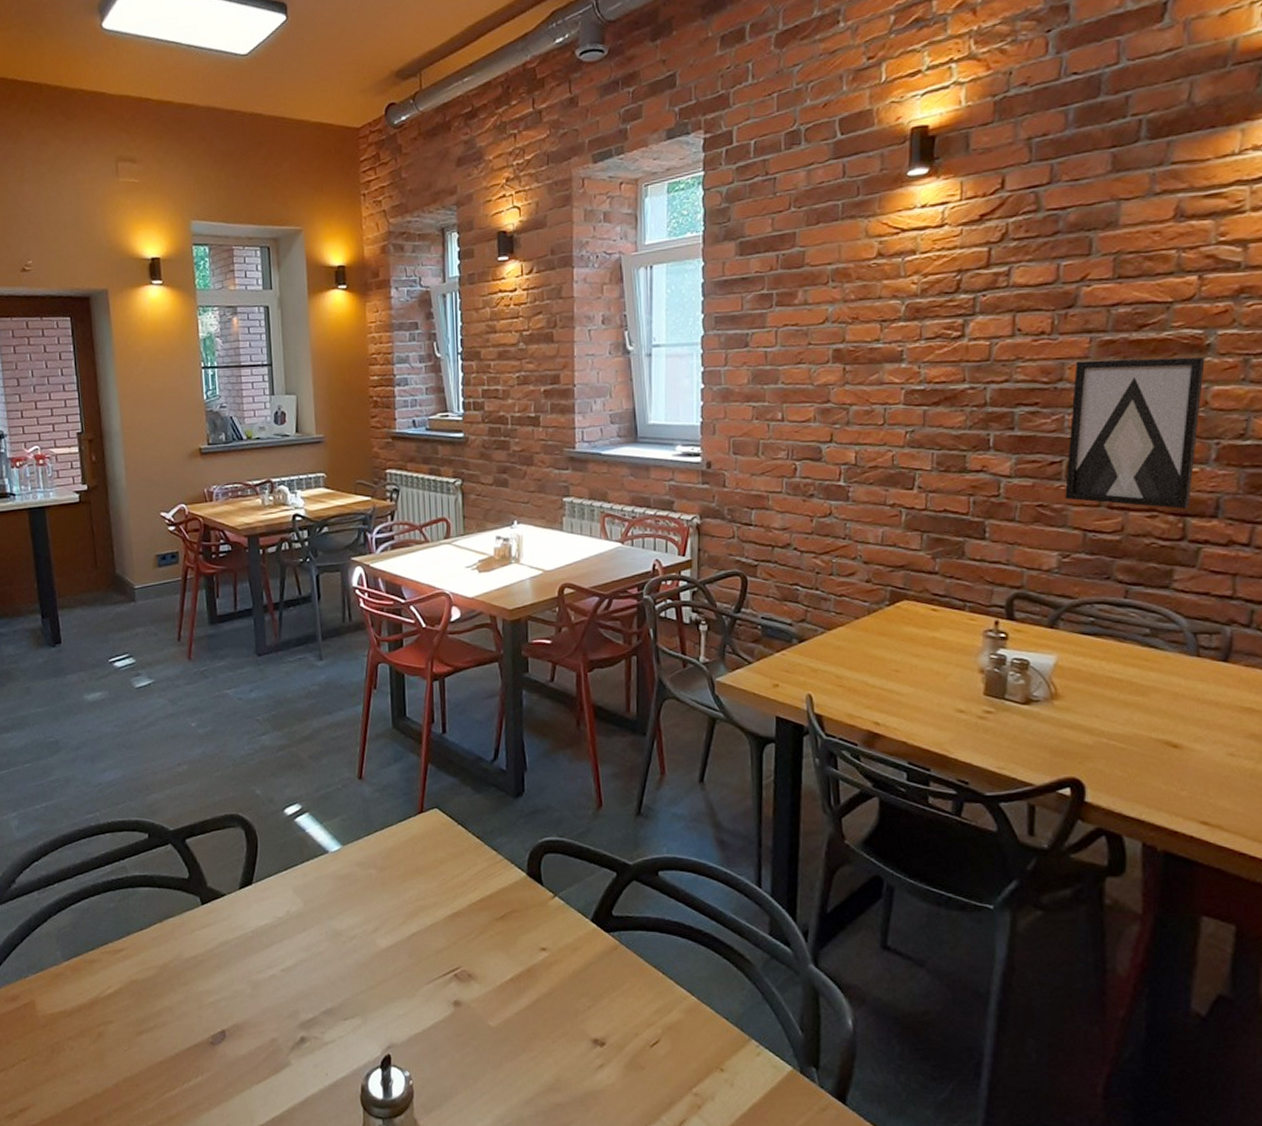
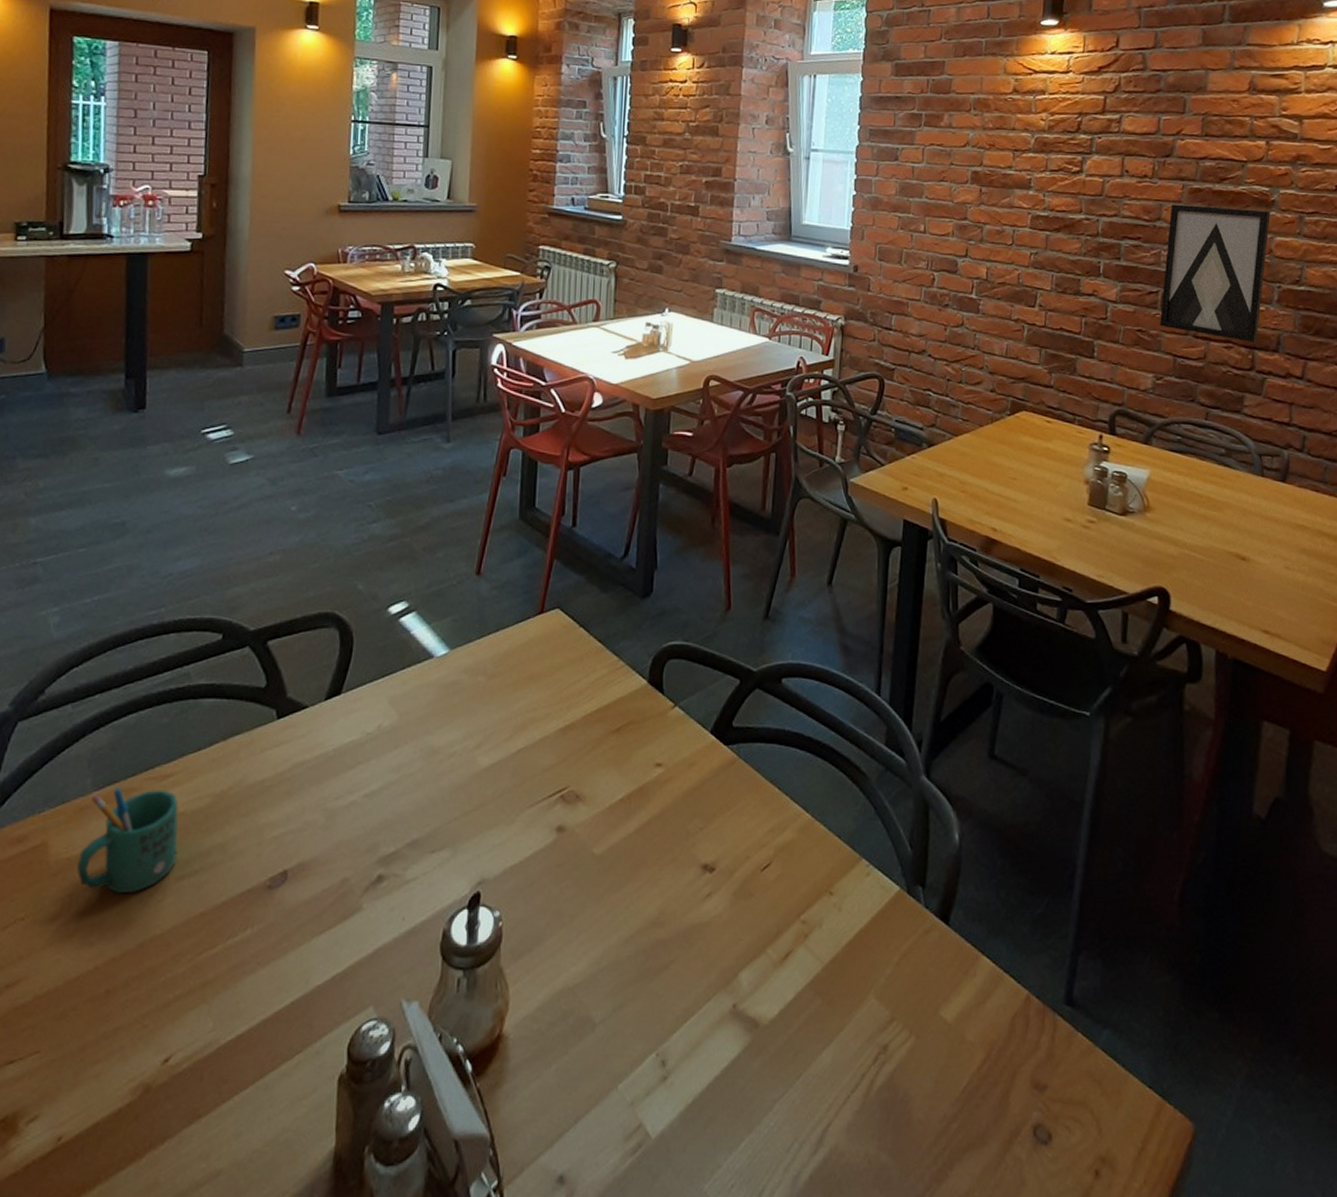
mug: none [59,959,136,1043] -> present [76,787,179,893]

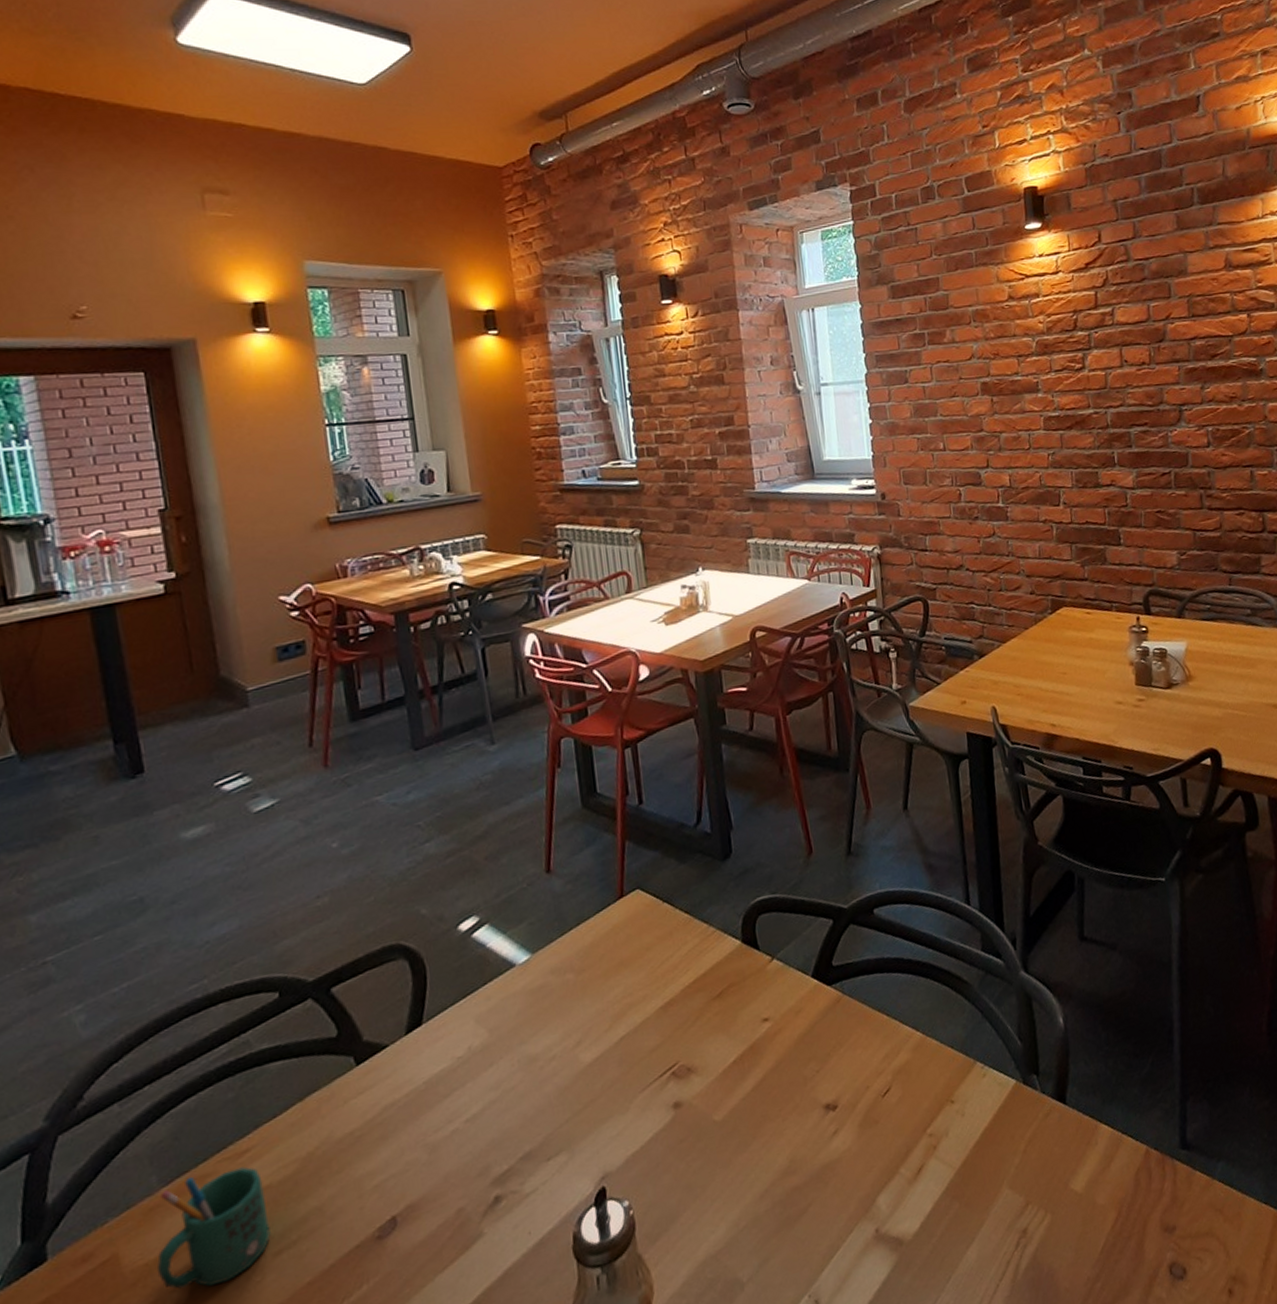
wall art: present [1160,204,1270,342] -> none [1170,379,1265,506]

